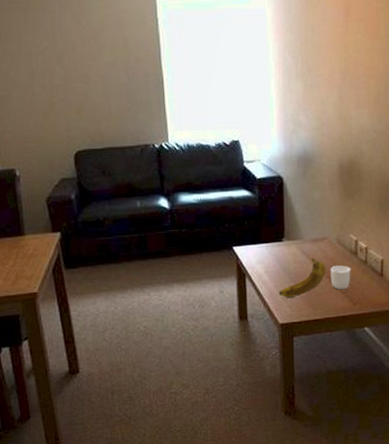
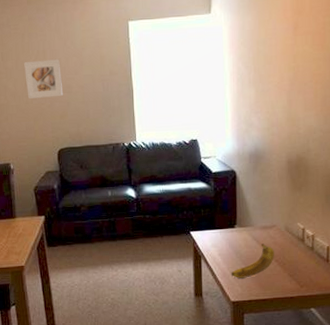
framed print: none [28,42,78,89] -> present [24,59,63,99]
mug: present [330,265,351,290] -> none [279,251,298,273]

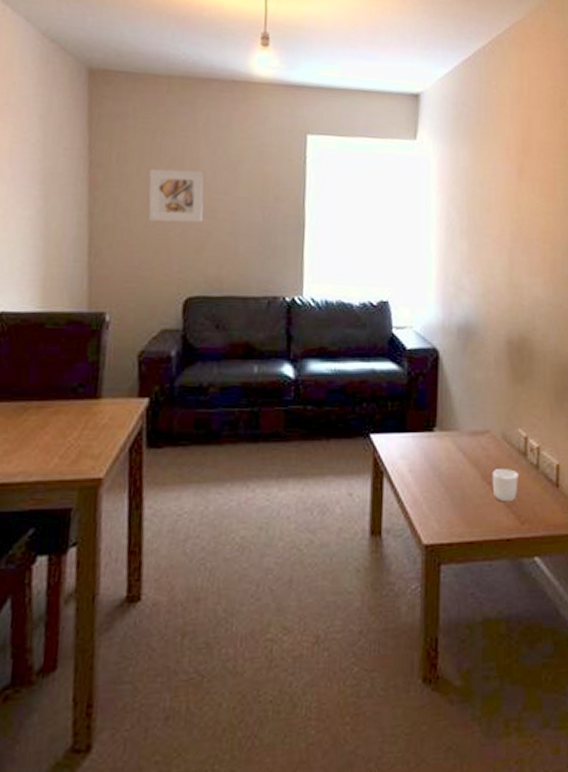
banana: present [231,243,274,278] -> none [424,457,486,508]
mug: none [279,251,298,273] -> present [492,469,518,502]

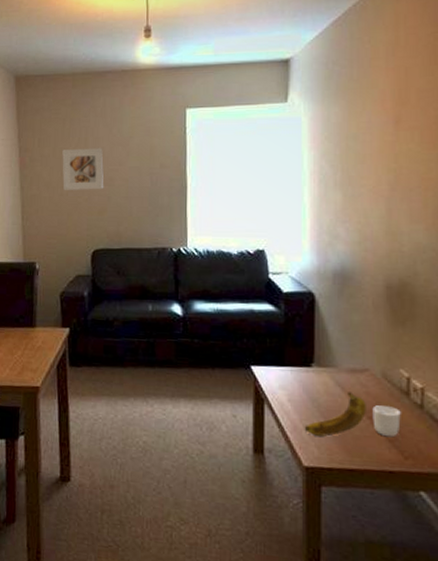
banana: none [424,457,486,508] -> present [304,392,366,437]

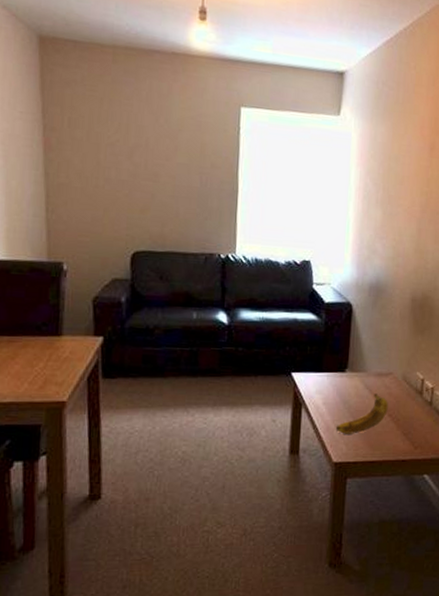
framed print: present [62,148,104,190] -> none [98,134,148,185]
mug: present [372,405,401,437] -> none [392,404,415,431]

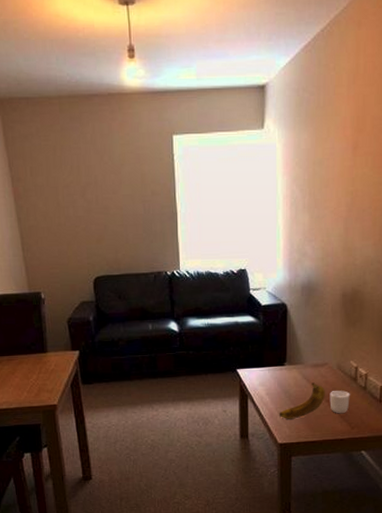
mug: none [392,404,415,431] -> present [329,390,350,414]

